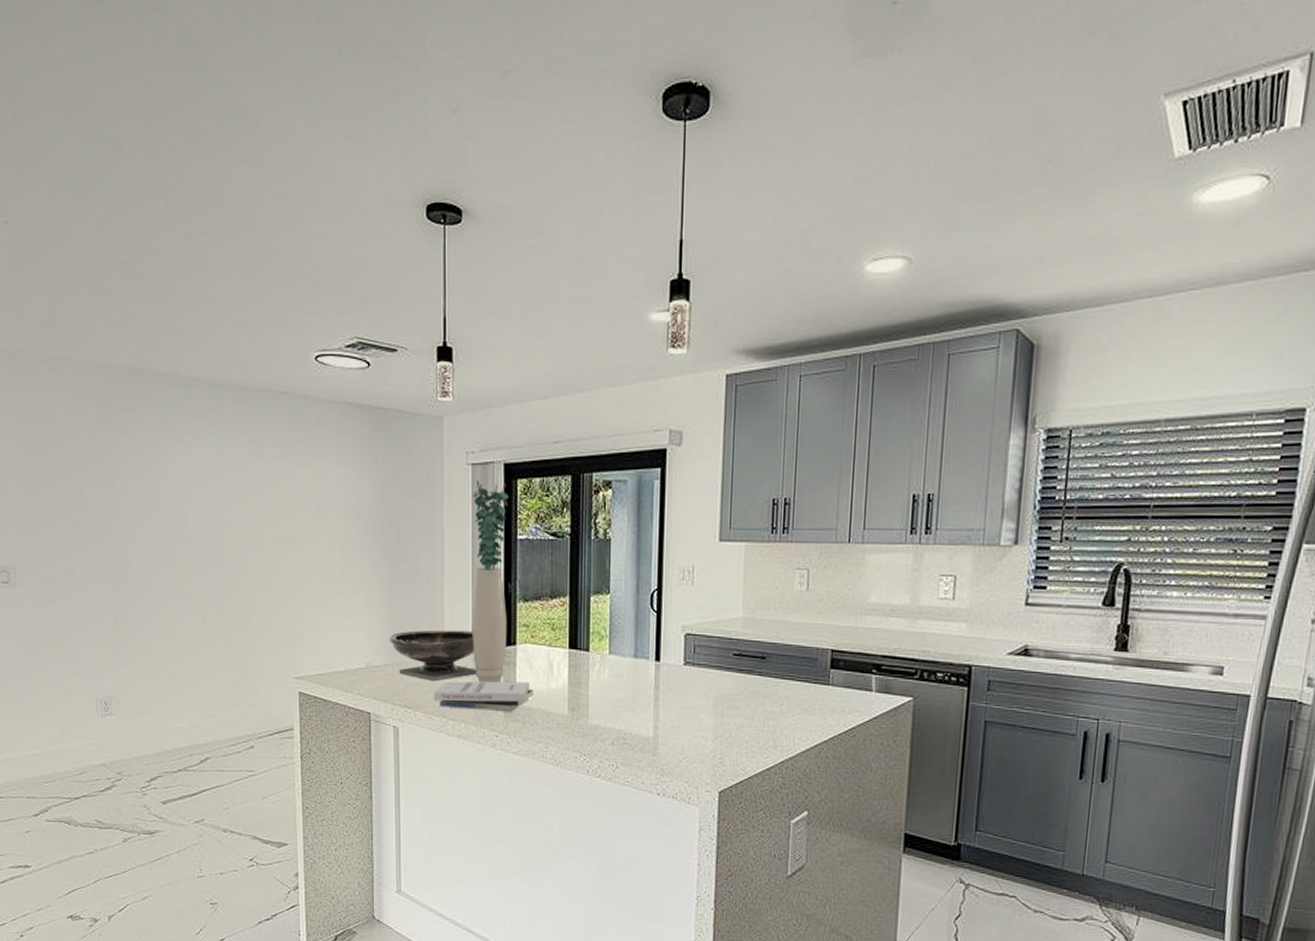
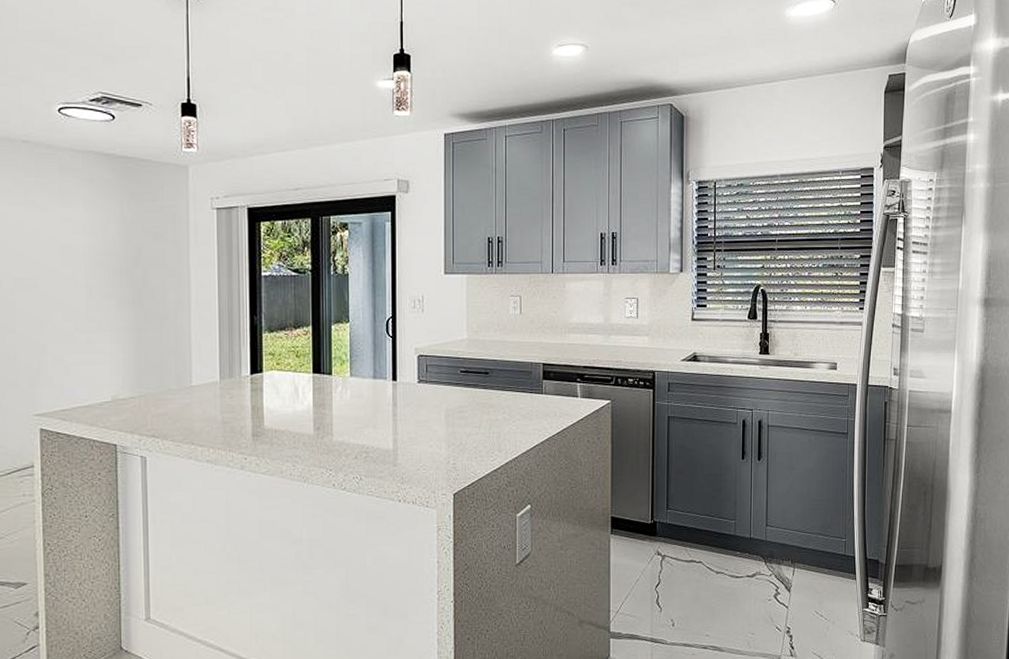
bowl: present [389,629,477,682] -> none [136,361,225,411]
books: present [434,681,534,711] -> none [182,406,280,435]
vase: present [472,480,509,684] -> none [218,222,254,410]

